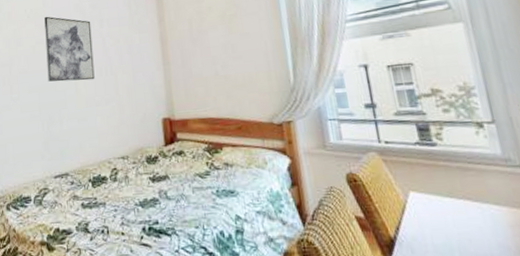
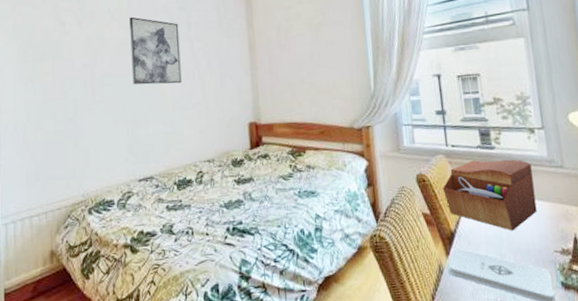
sewing box: none [377,157,494,240] -> present [442,159,537,231]

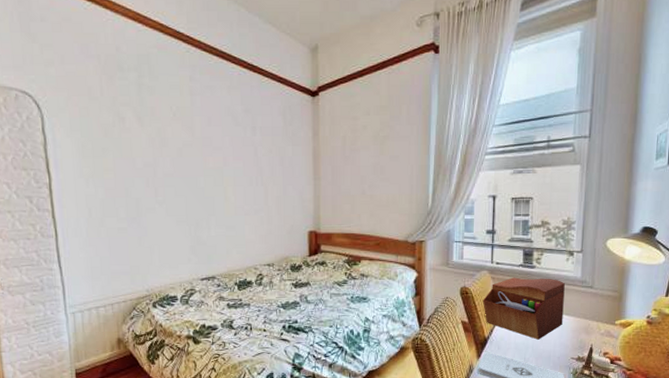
wall art: present [129,16,182,85] -> none [192,117,245,189]

